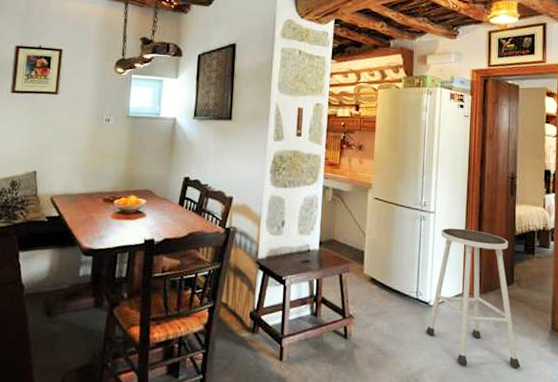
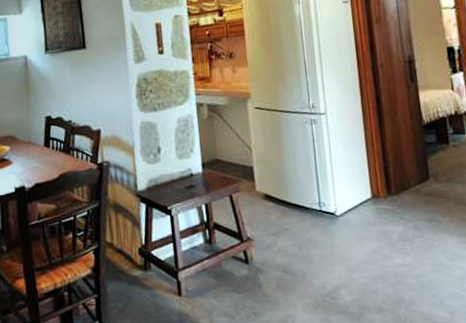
stool: present [426,228,521,369] -> none [336,126,452,276]

